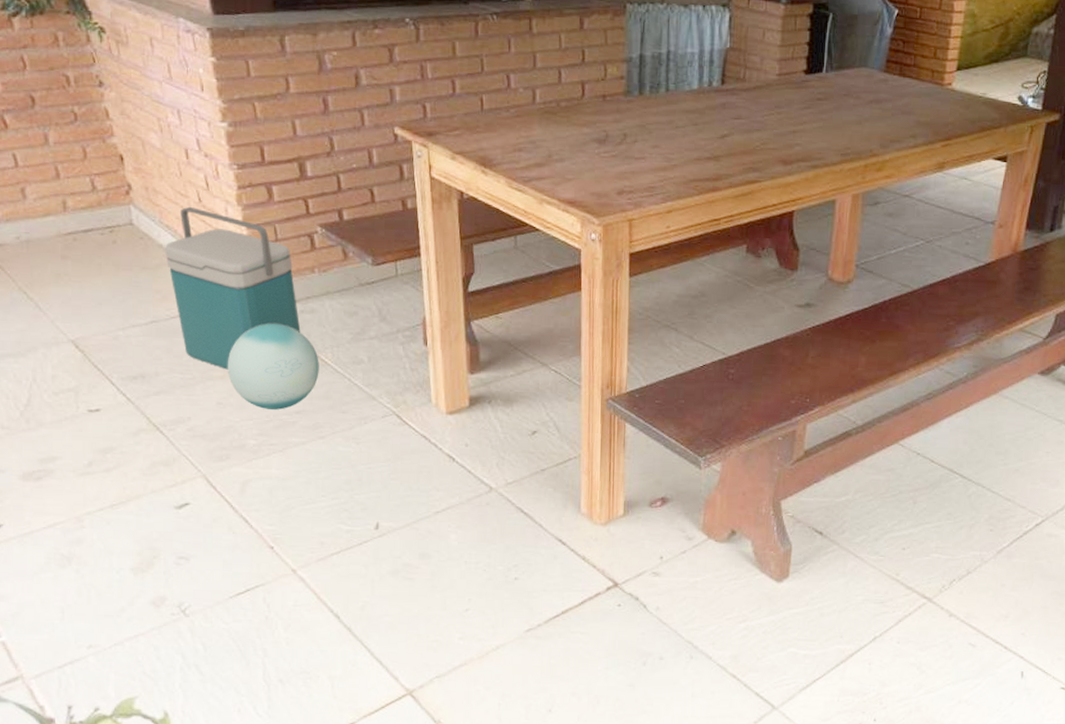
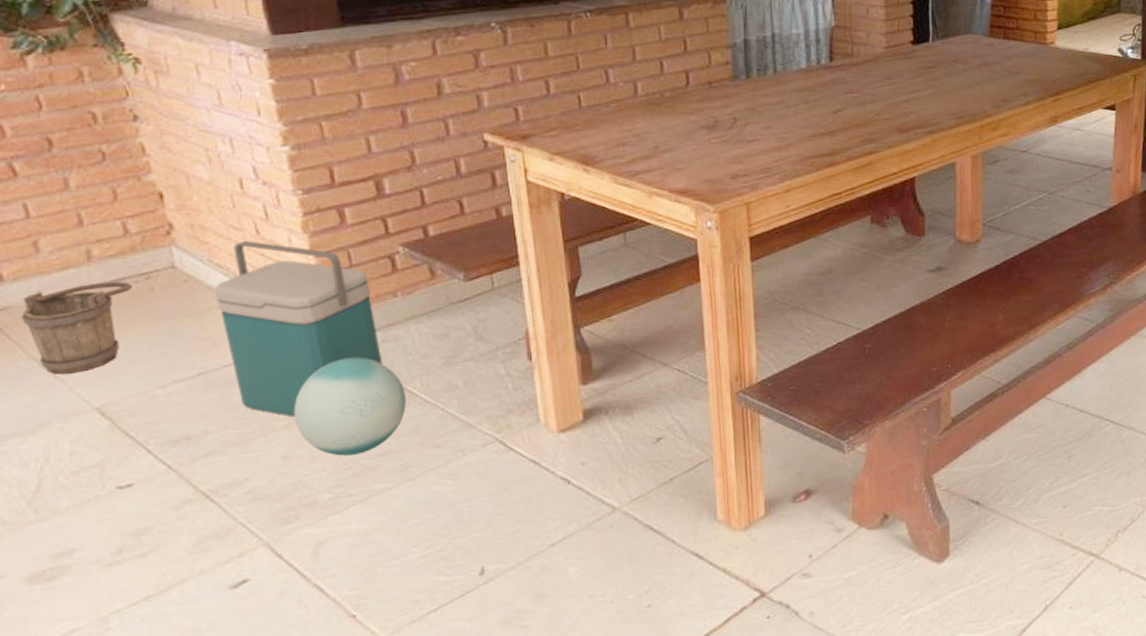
bucket: none [13,231,99,308] -> present [21,282,132,375]

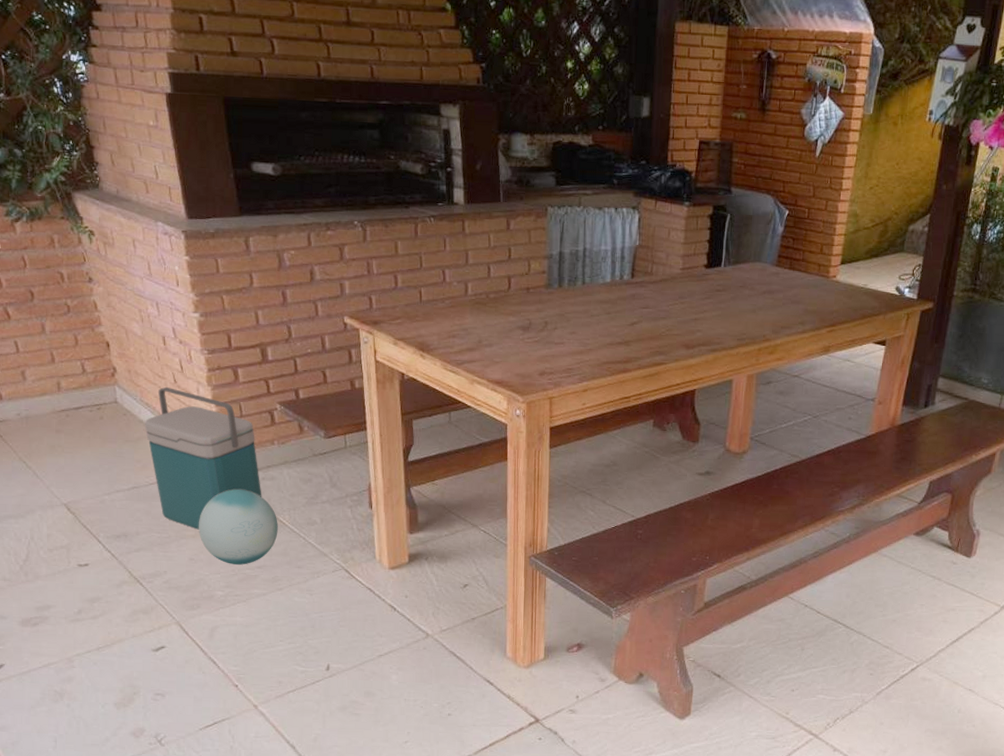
bucket: present [21,282,132,375] -> none [15,408,88,476]

